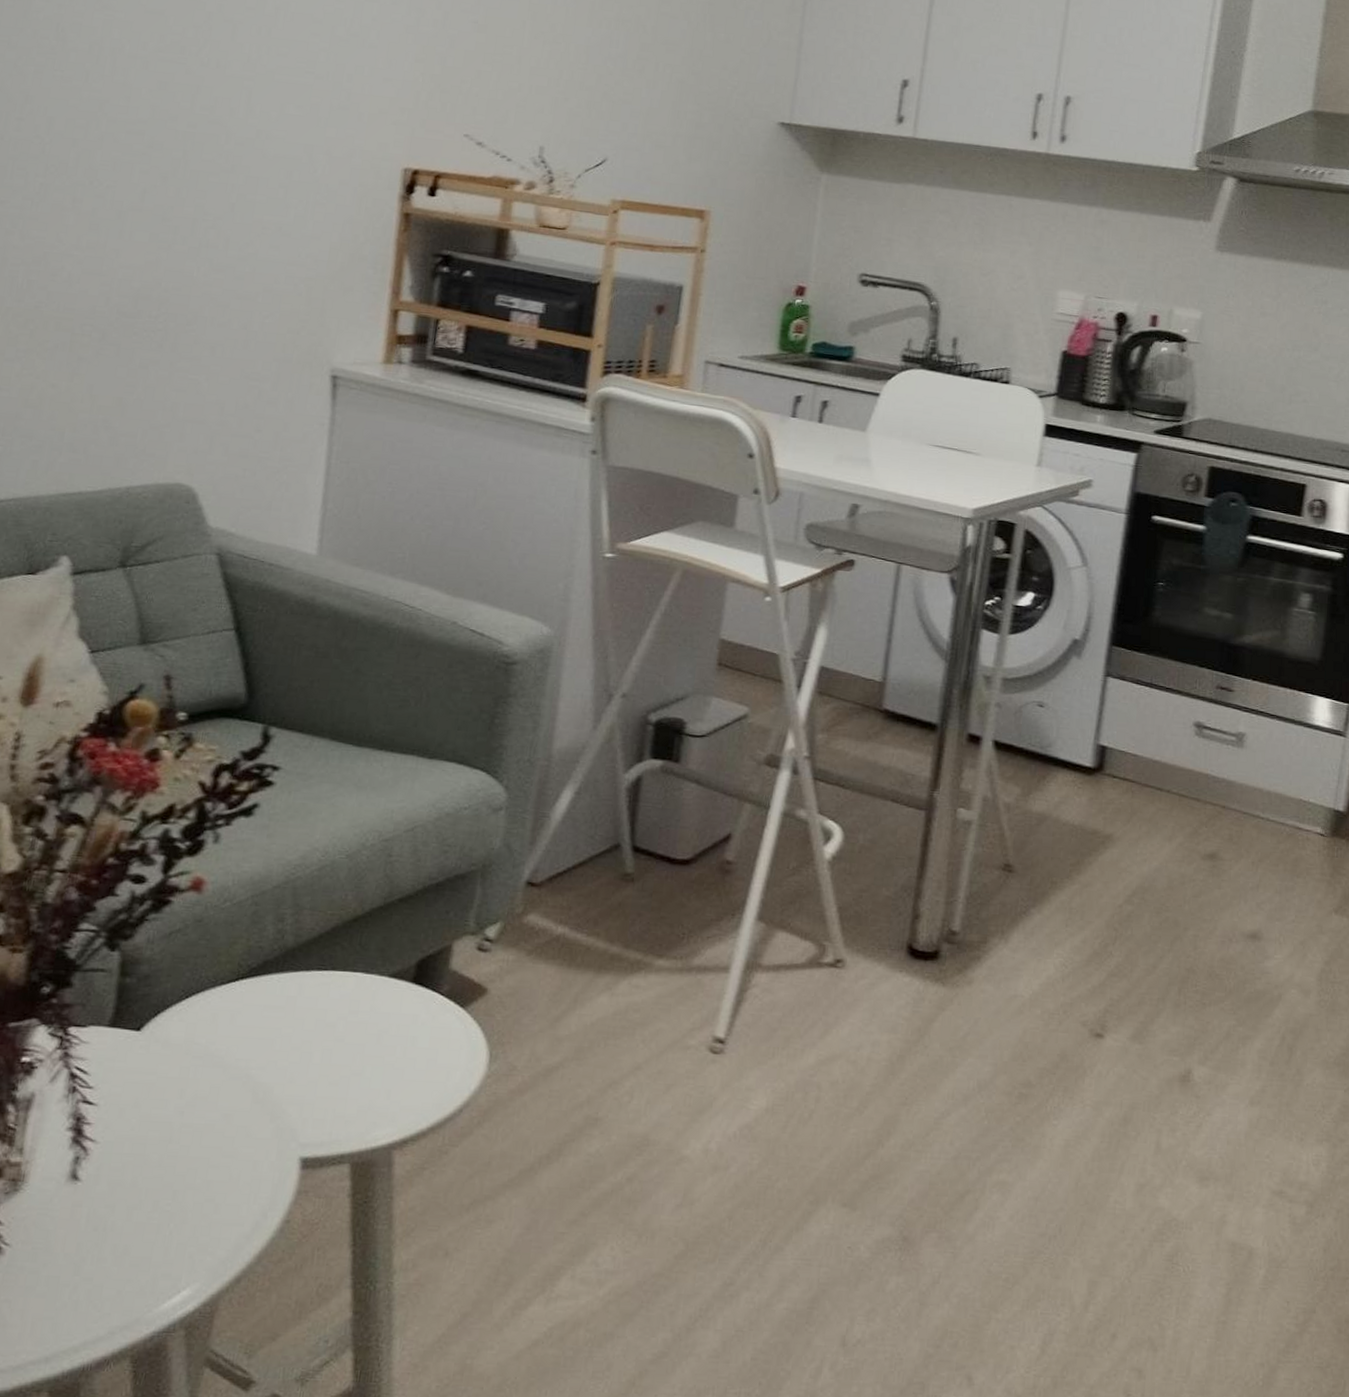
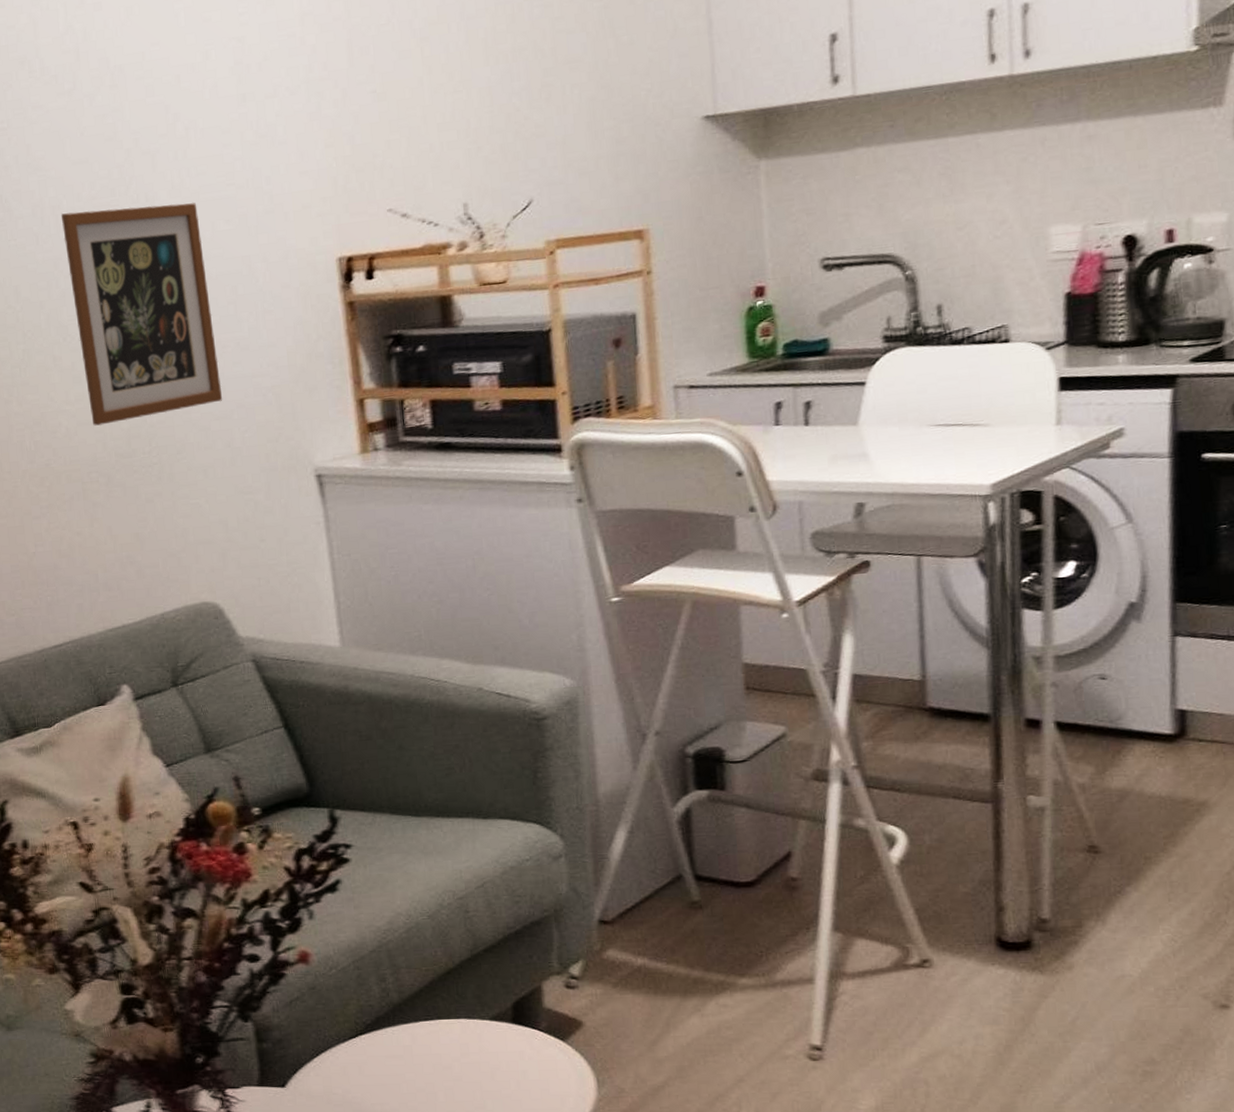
picture frame: none [100,58,270,282] -> present [60,203,223,426]

